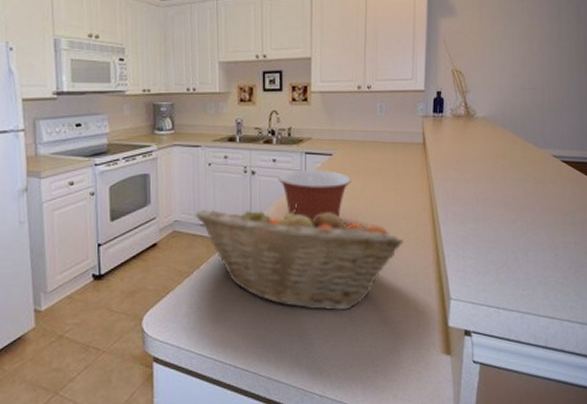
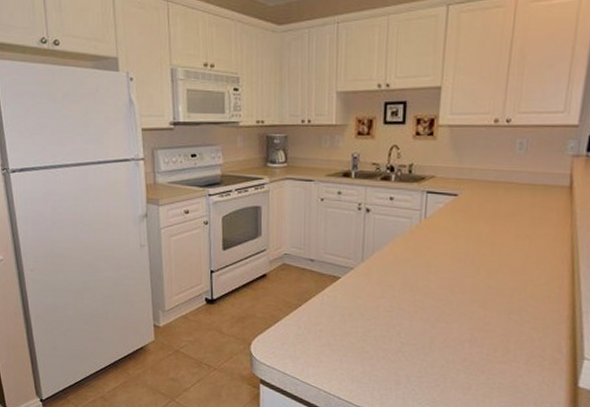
fruit basket: present [195,202,403,311] -> none [305,243,534,357]
mixing bowl: present [278,169,351,224] -> none [394,209,478,267]

